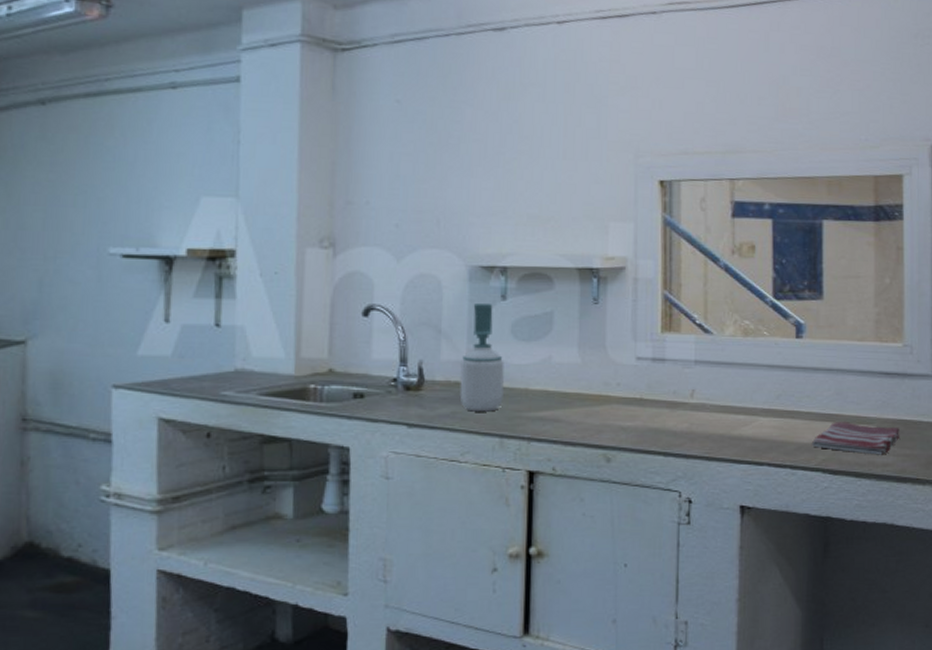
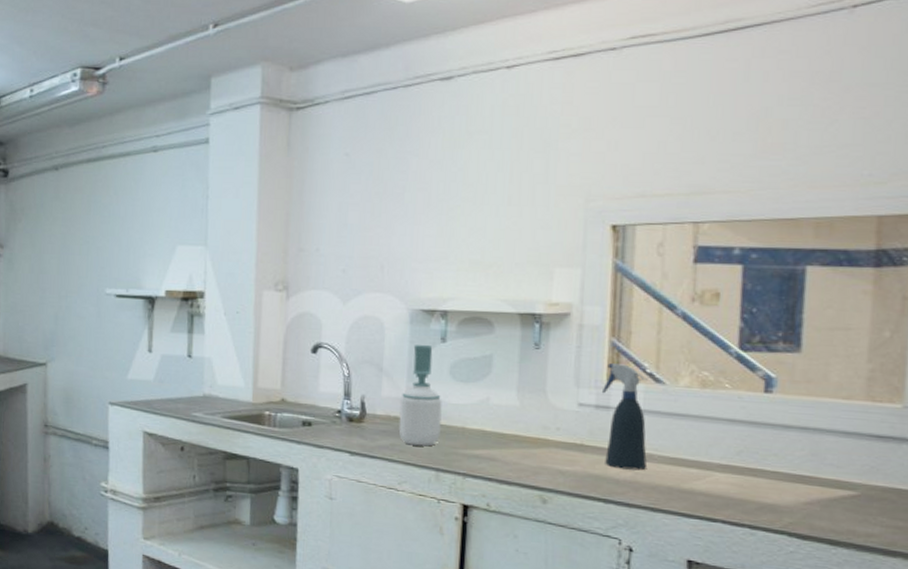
spray bottle: none [658,316,700,421] -> present [602,363,648,471]
dish towel: present [812,422,901,455] -> none [777,484,892,525]

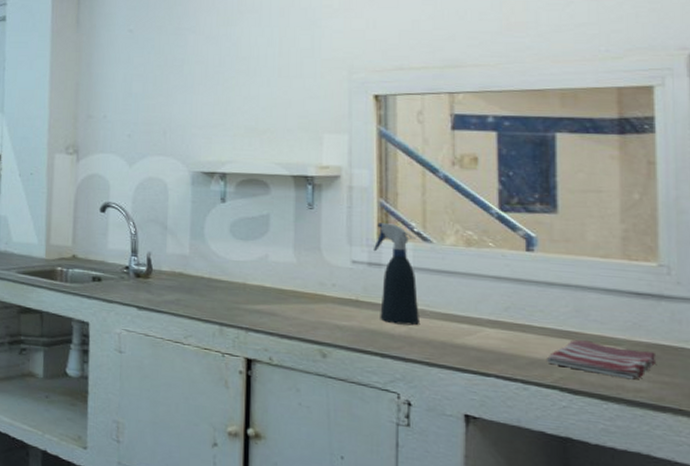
soap bottle: present [398,345,442,447] -> none [183,205,224,302]
dish towel: none [777,484,892,525] -> present [547,340,657,380]

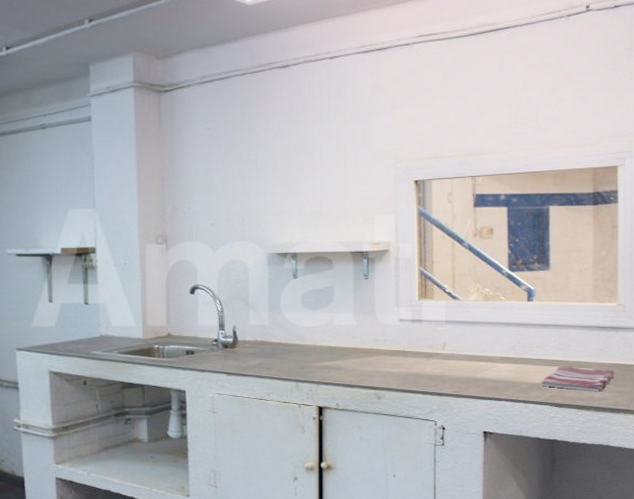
spray bottle: present [374,223,419,326] -> none [416,287,450,367]

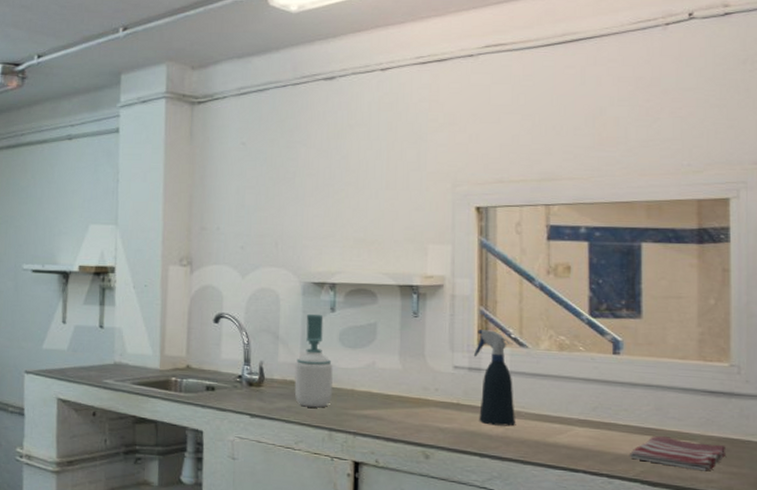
soap bottle: none [264,282,297,363] -> present [294,314,333,408]
spray bottle: none [416,287,450,367] -> present [474,329,515,427]

